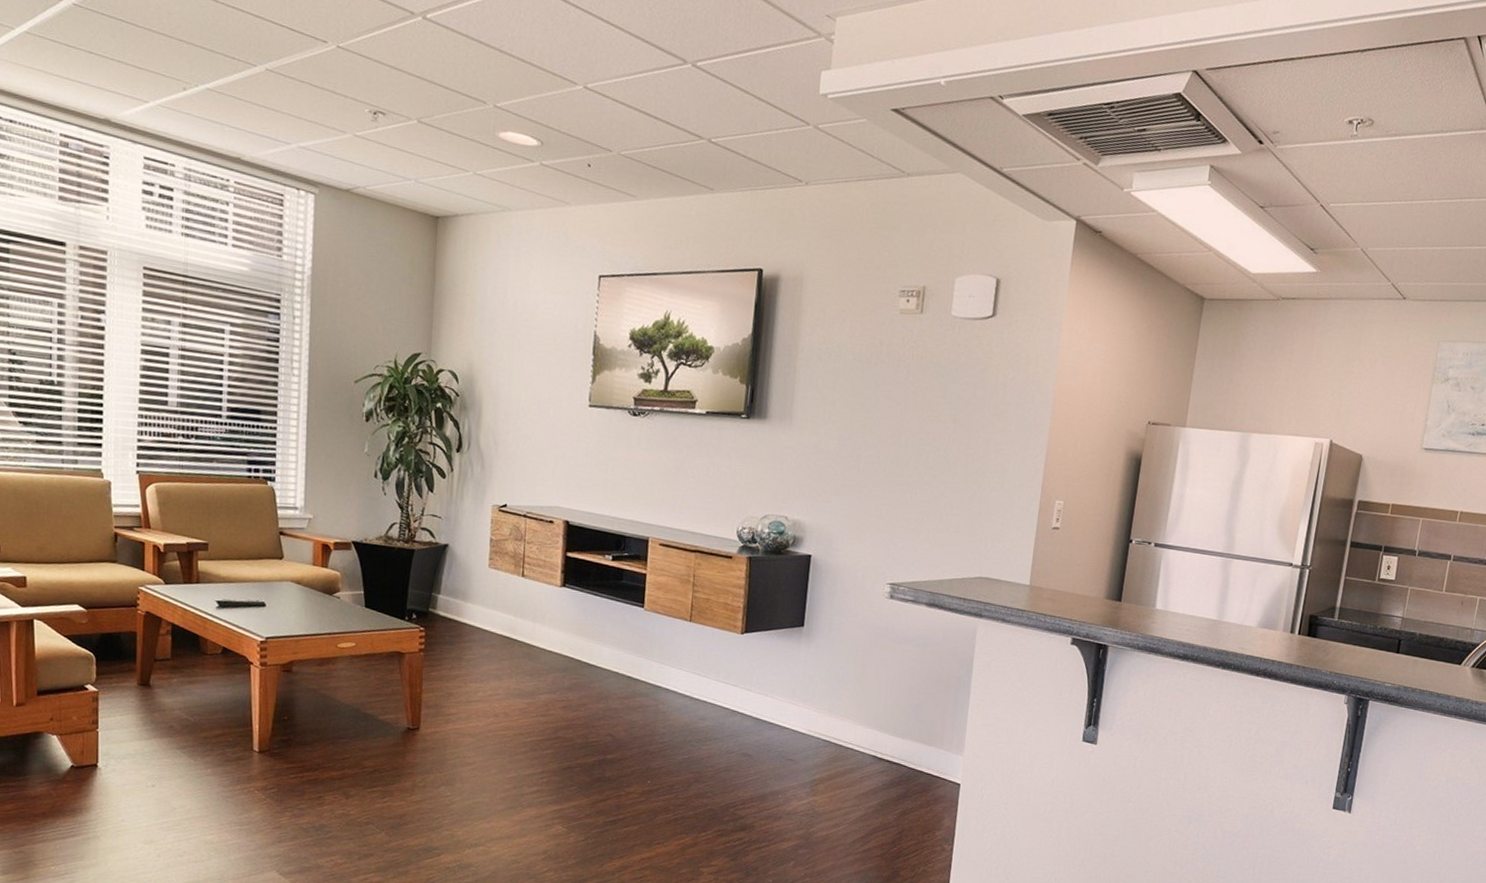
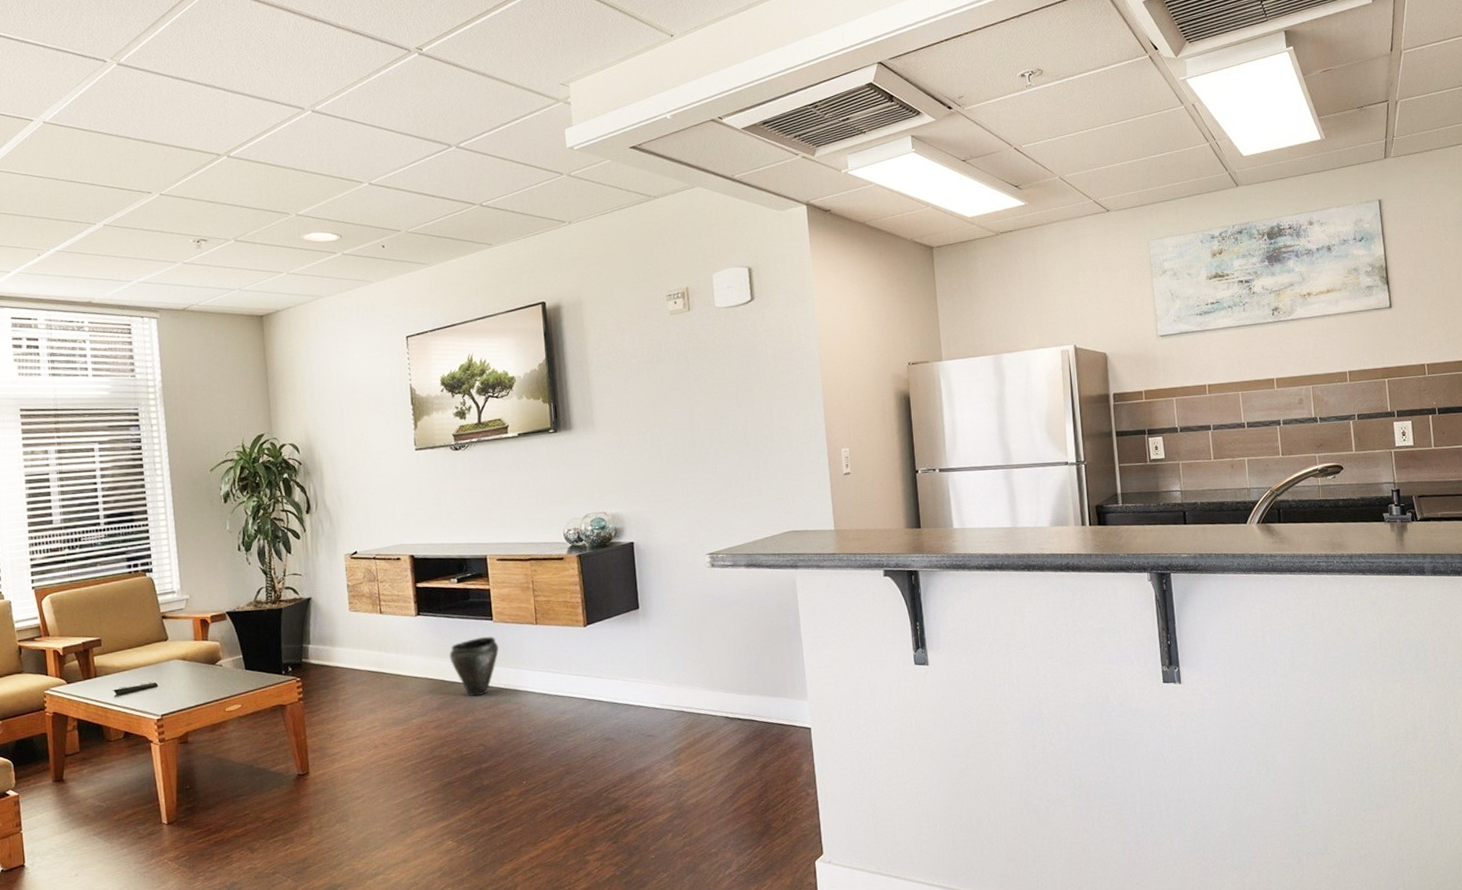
vase: none [590,622,645,685] -> present [449,636,499,697]

